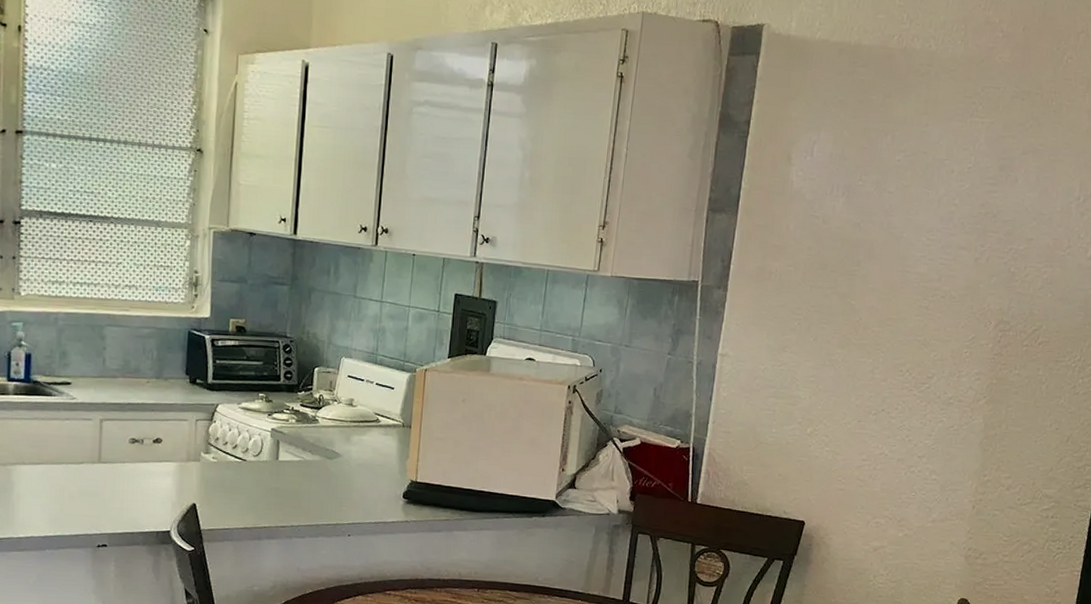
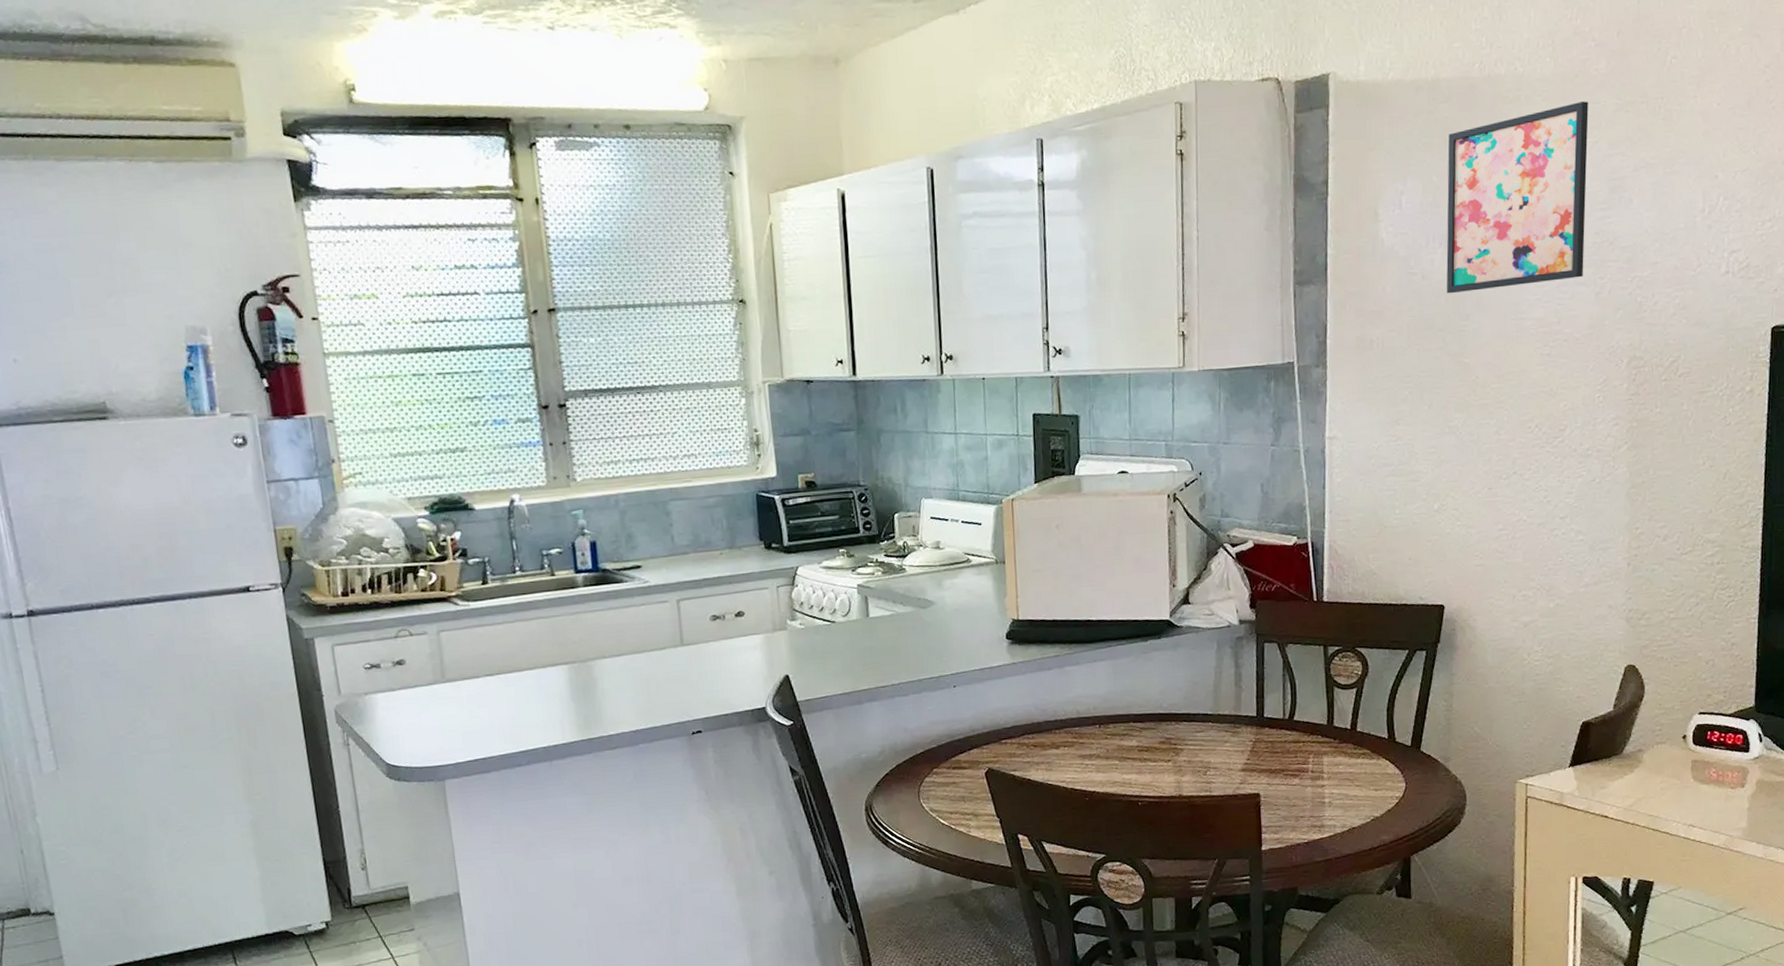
wall art: none [842,84,990,243] -> present [1446,101,1589,294]

